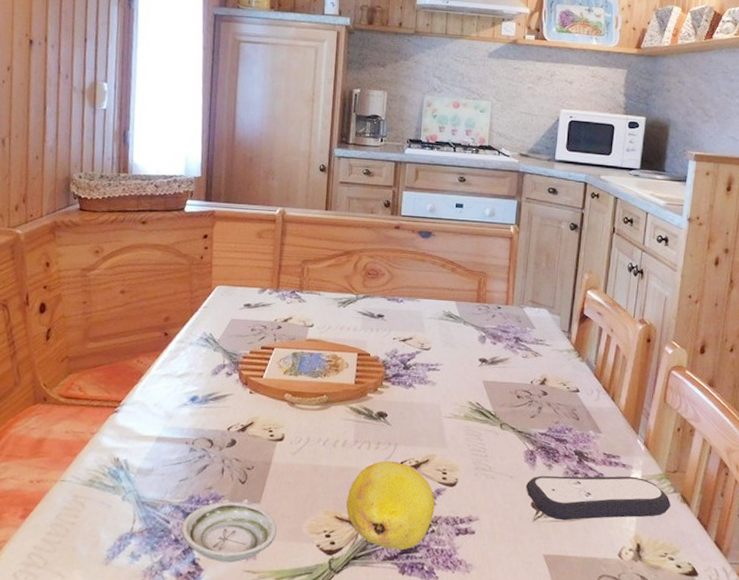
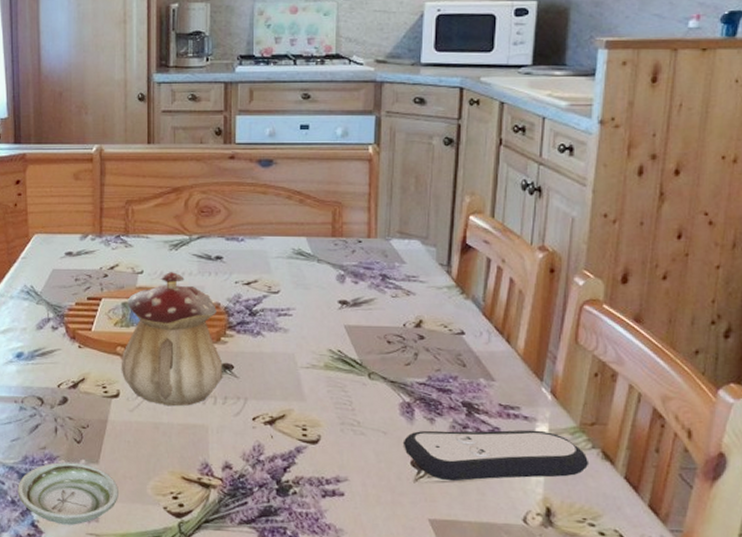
teapot: none [287,327,378,450] -> present [121,272,223,407]
fruit: present [346,460,435,550] -> none [194,416,296,514]

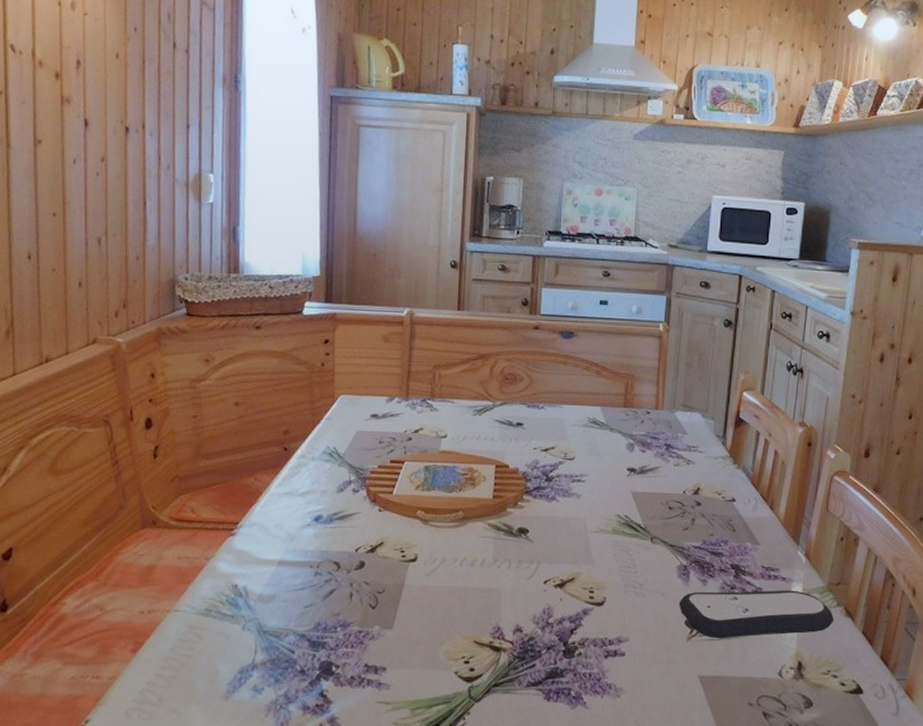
saucer: present [17,462,118,525] -> none [307,629,411,694]
teapot: present [121,272,223,407] -> none [420,437,519,571]

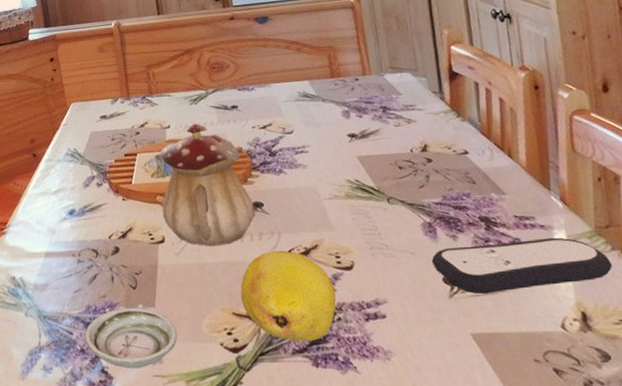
saucer: none [307,629,411,694] -> present [84,308,178,369]
teapot: none [420,437,519,571] -> present [159,124,256,247]
fruit: none [486,580,582,676] -> present [240,250,336,342]

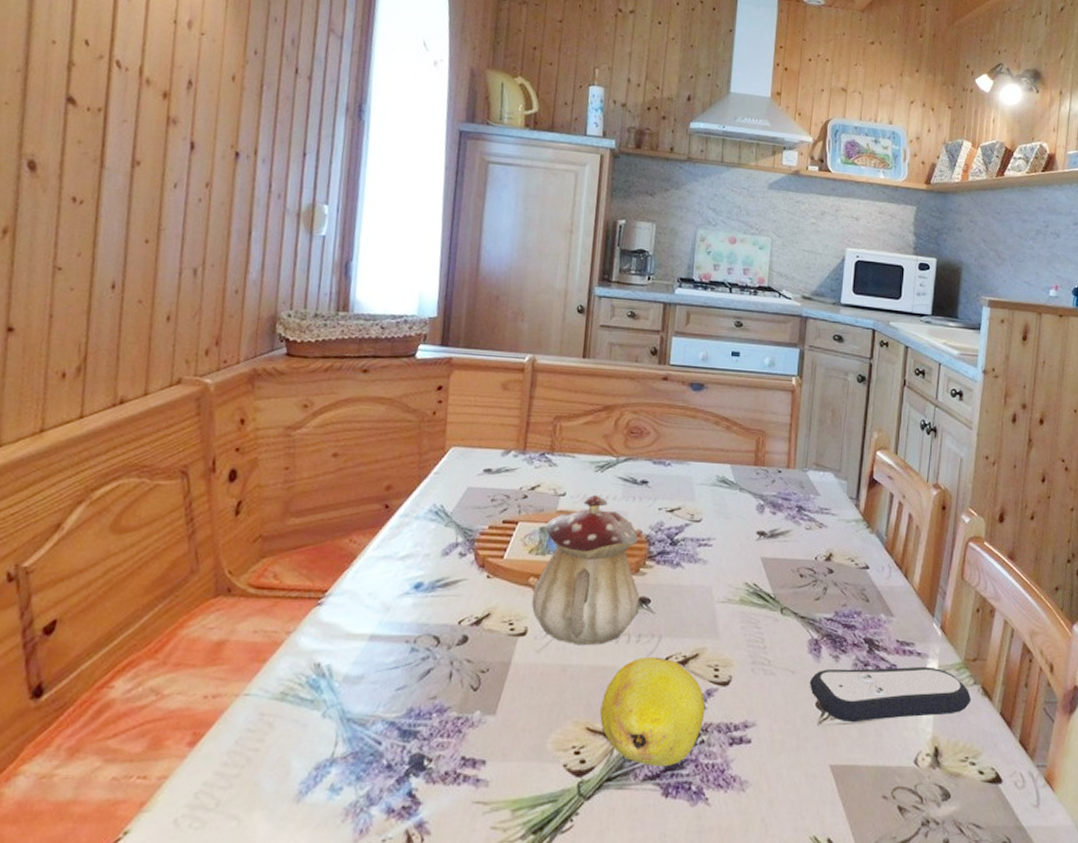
saucer: present [84,308,178,369] -> none [395,715,515,792]

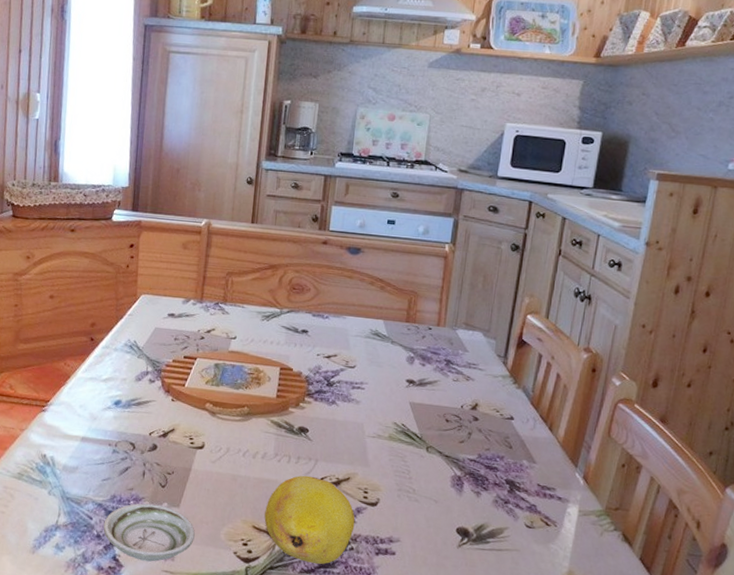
saucer: none [395,715,515,792] -> present [103,503,195,562]
teapot: present [531,495,640,646] -> none [207,340,299,462]
remote control: present [809,666,972,723] -> none [451,502,611,554]

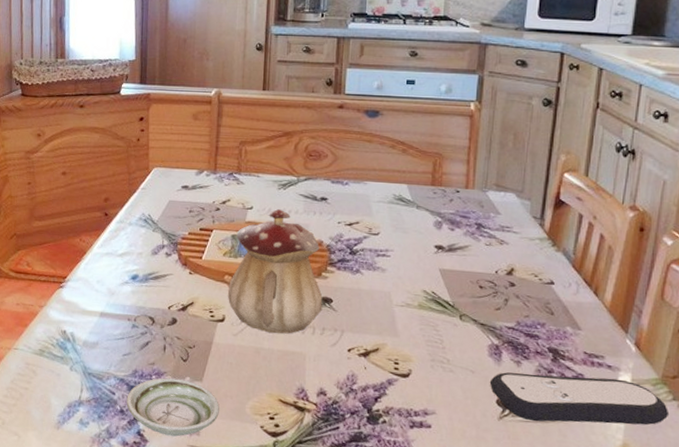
teapot: none [207,340,299,462] -> present [227,209,323,334]
fruit: present [264,475,355,565] -> none [290,347,387,438]
remote control: none [451,502,611,554] -> present [489,372,670,425]

